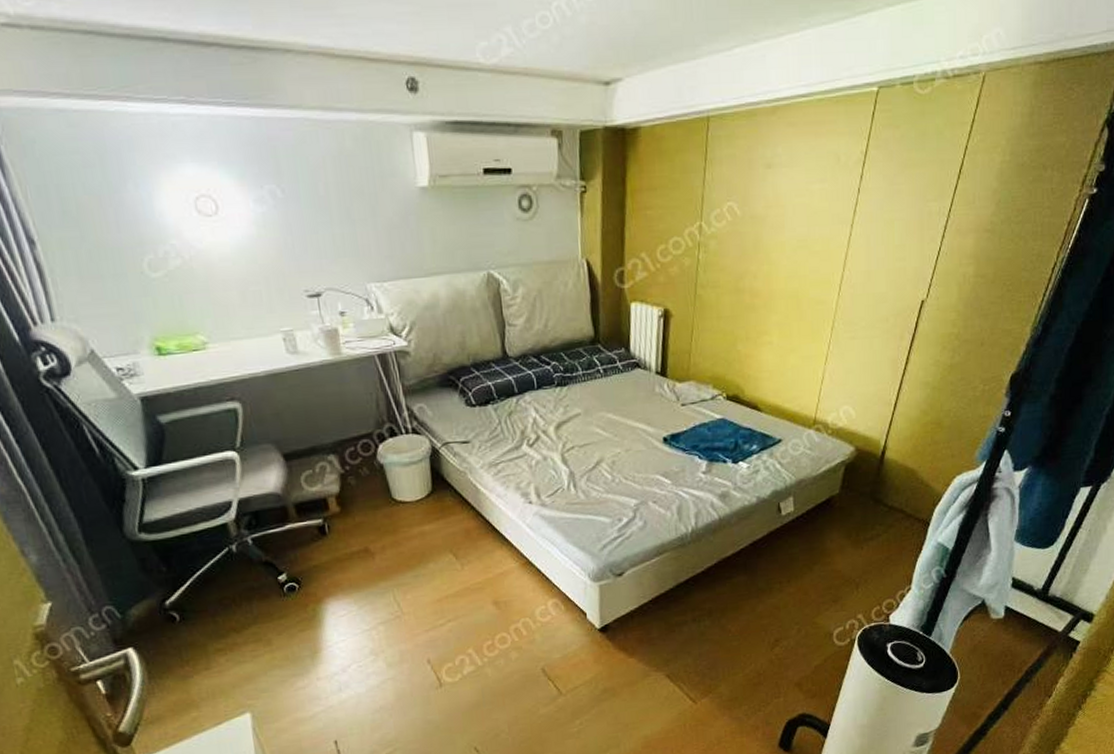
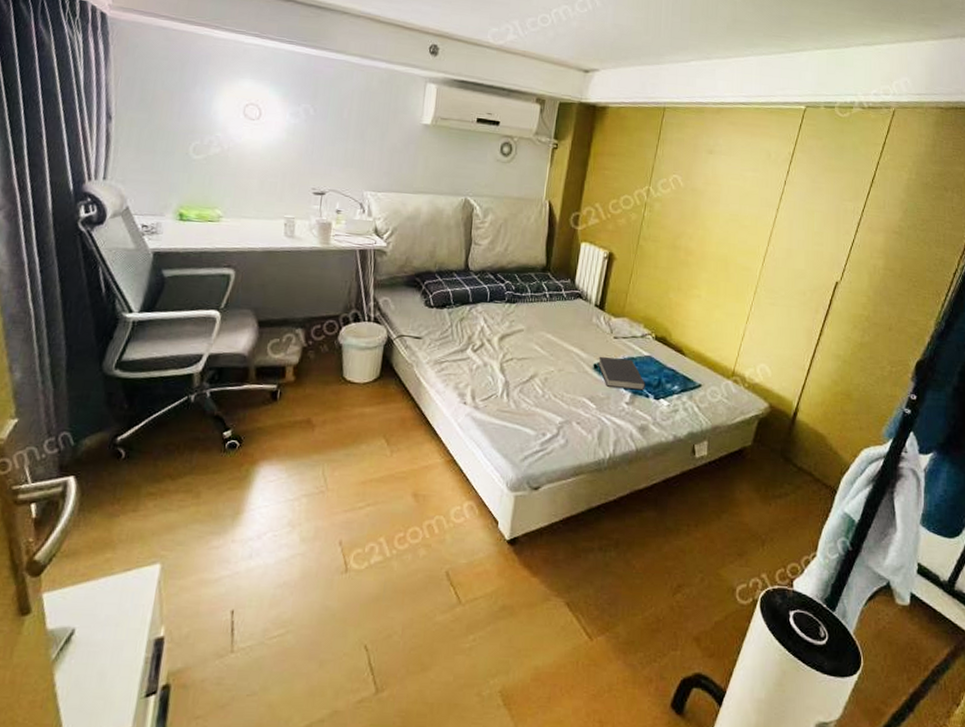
book: none [666,426,722,459] -> present [597,356,645,391]

